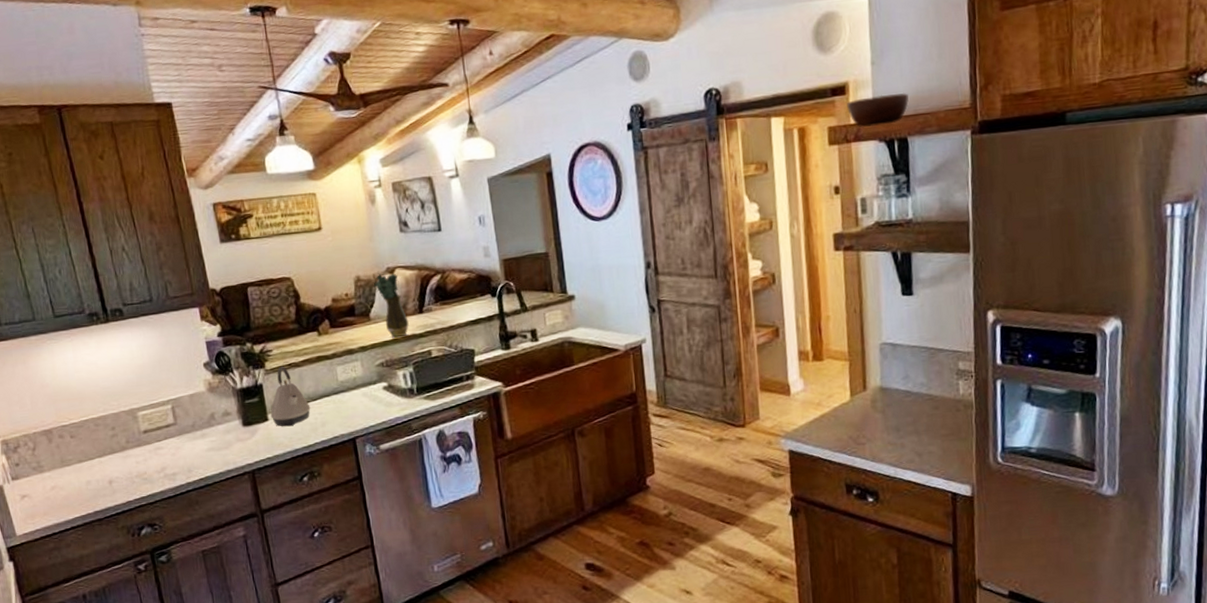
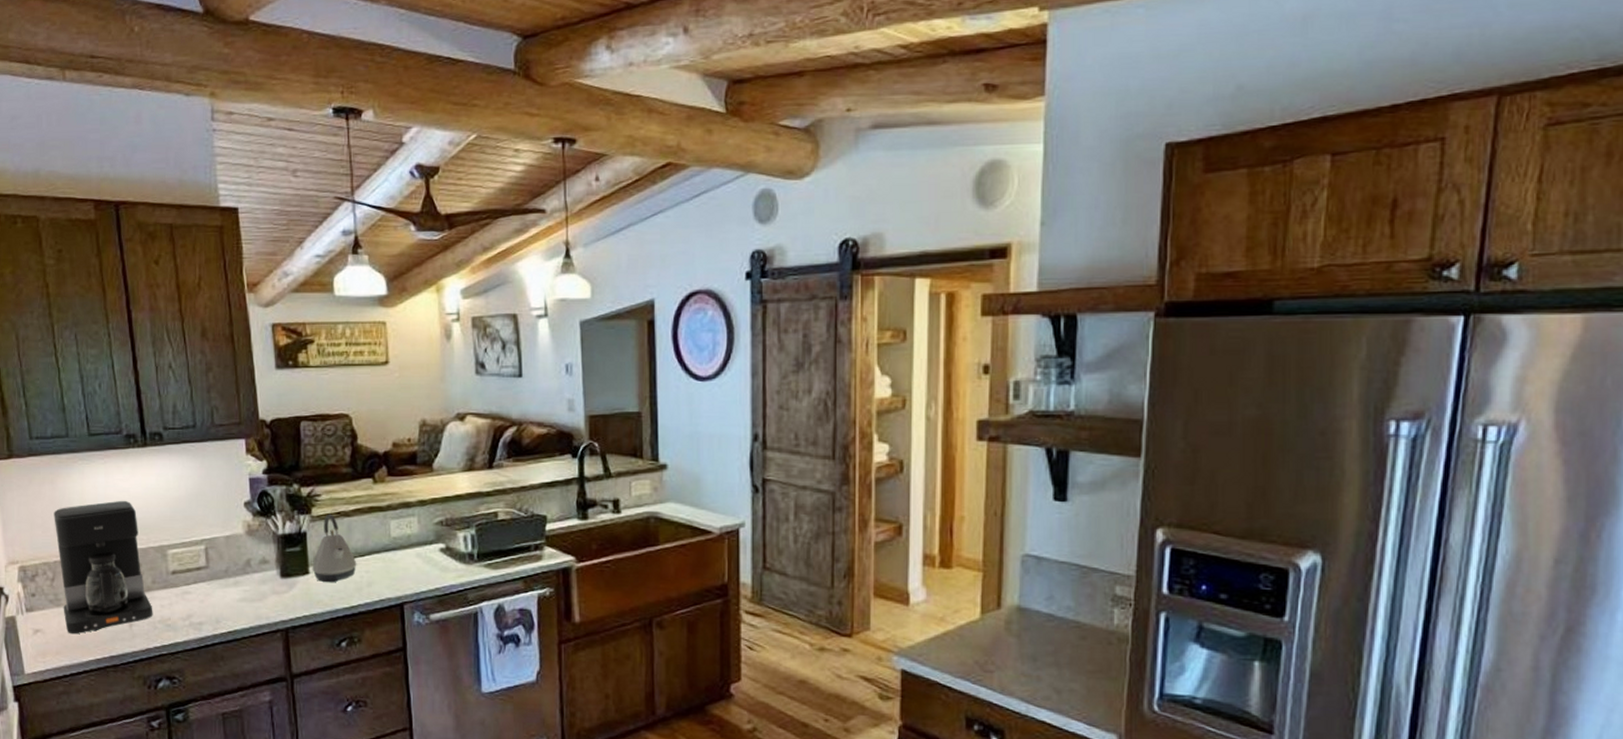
coffee maker: none [28,372,130,496] -> present [54,500,153,634]
vase: present [373,272,409,338] -> none [440,418,476,494]
bowl: present [847,92,909,128] -> none [1007,261,1082,299]

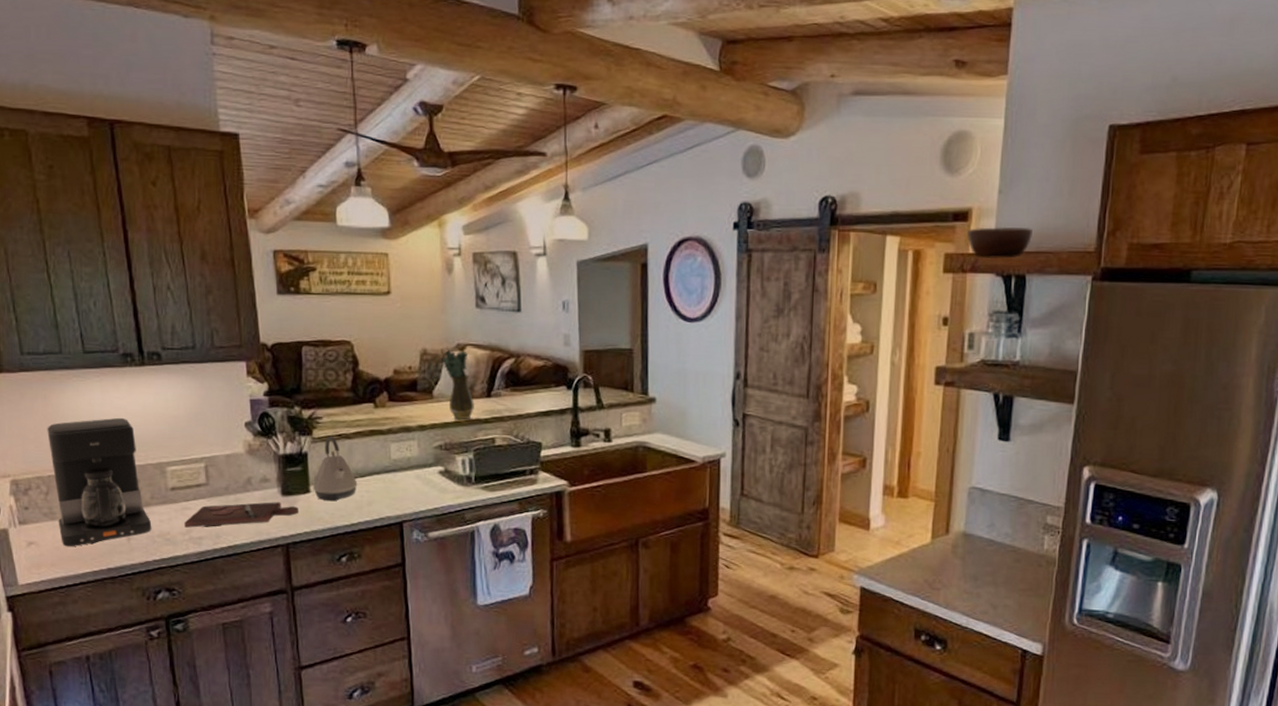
cutting board: none [185,584,299,613] -> present [184,502,300,528]
vase: none [440,418,476,494] -> present [440,347,474,420]
bowl: none [1007,261,1082,299] -> present [967,226,1033,259]

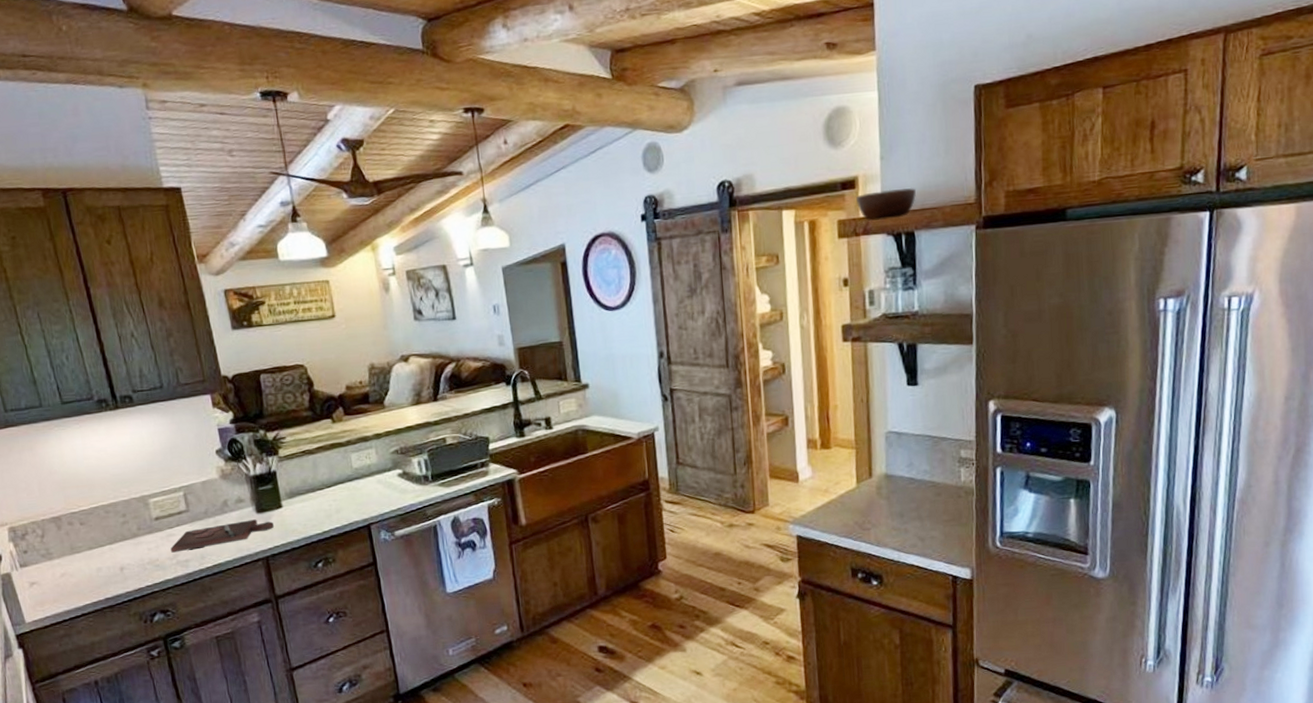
coffee maker: present [47,417,152,547] -> none [36,458,142,583]
kettle: present [313,435,358,501] -> none [284,453,325,513]
vase: present [440,347,474,420] -> none [387,360,424,426]

